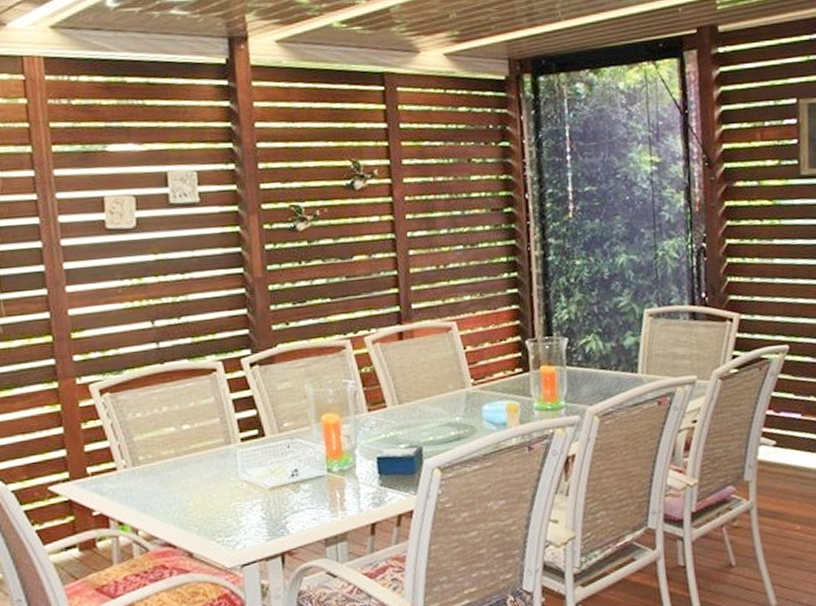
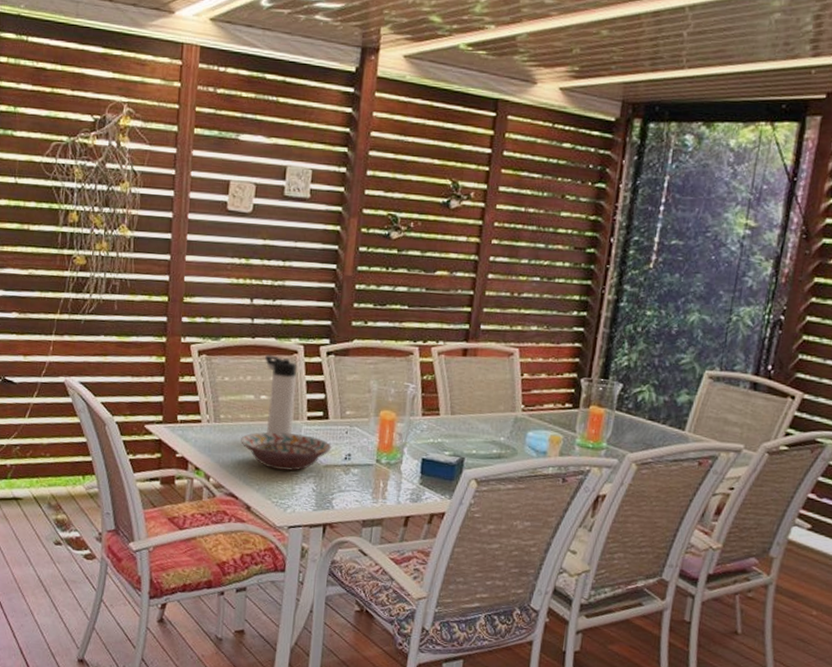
decorative bowl: none [168,459,275,505] -> present [241,432,332,471]
thermos bottle: none [179,378,227,467] -> present [264,355,298,435]

